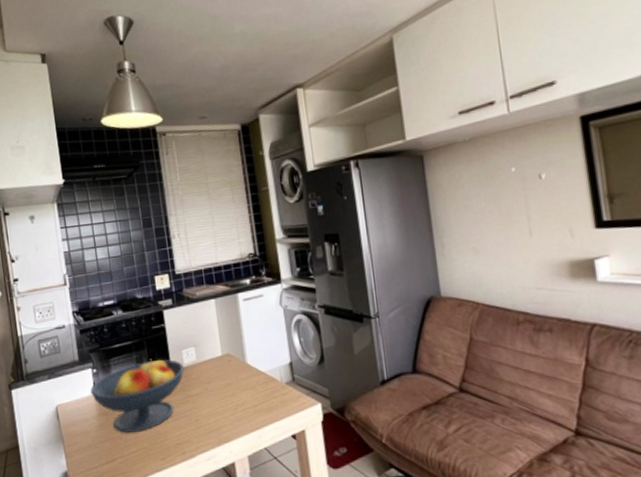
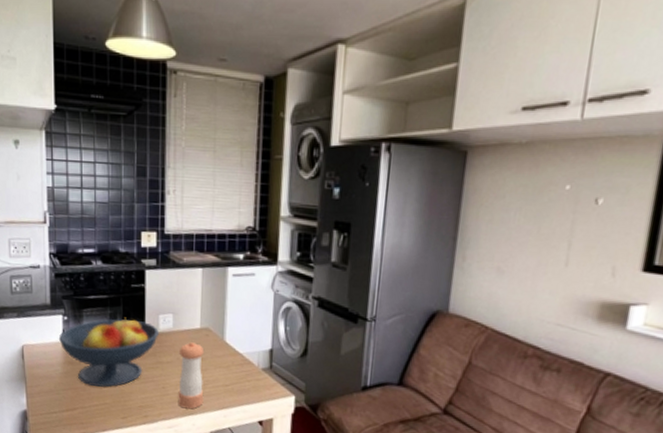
pepper shaker: none [206,370,237,437] -> present [178,342,205,410]

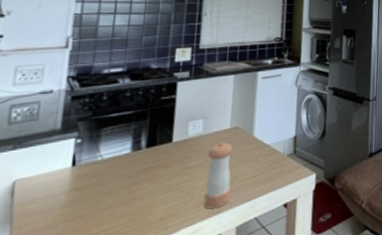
fruit bowl: present [59,317,160,387] -> none [67,129,189,209]

